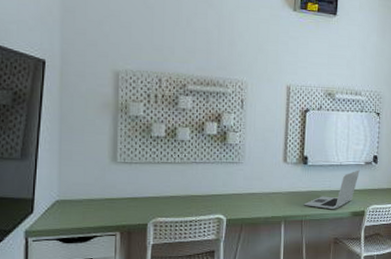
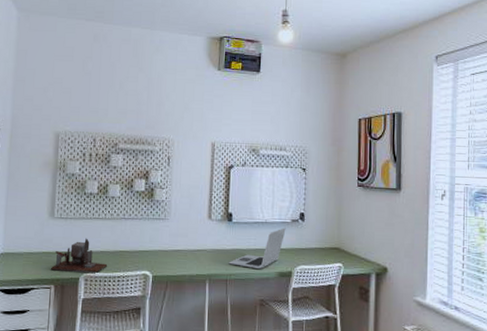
desk organizer: none [114,183,179,218] -> present [50,238,108,273]

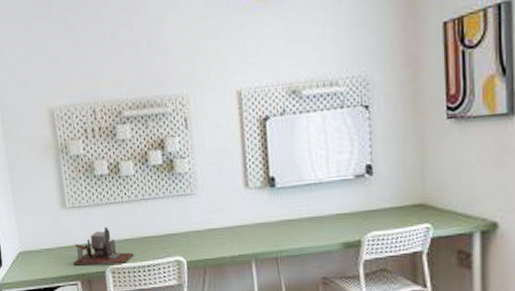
laptop: present [228,227,286,270] -> none [277,186,348,242]

